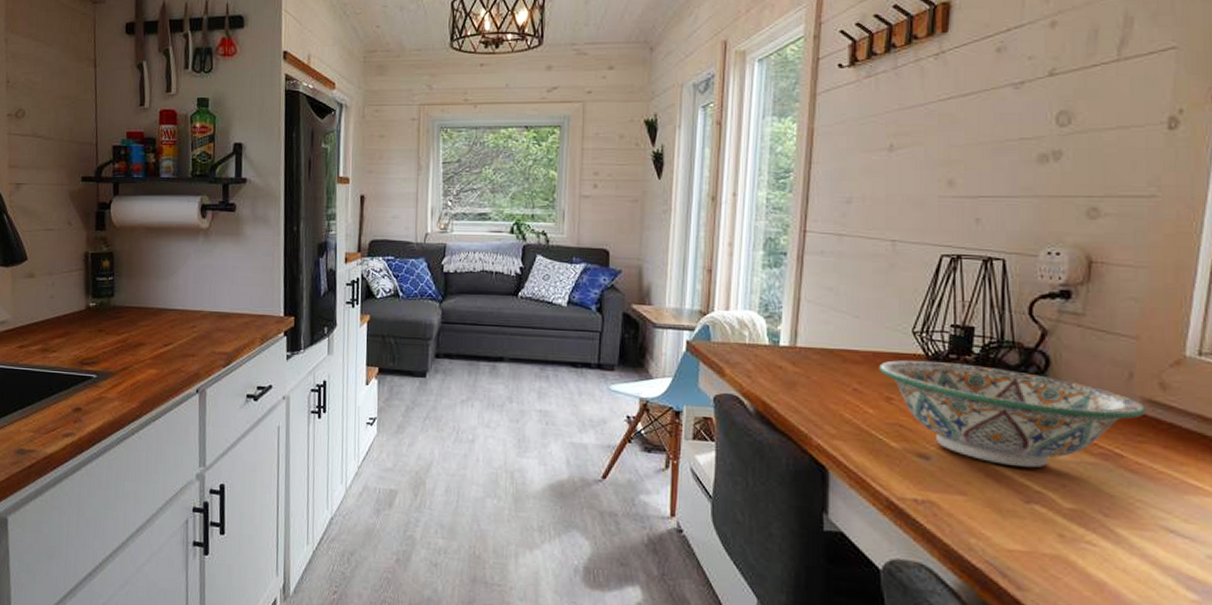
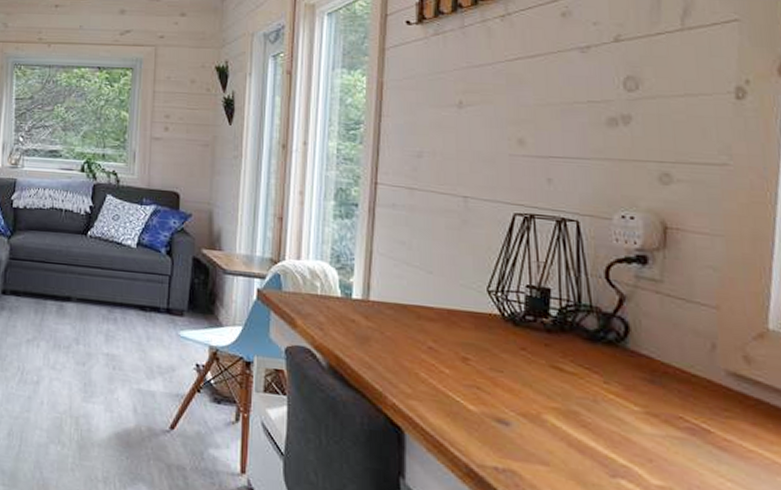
decorative bowl: present [879,359,1146,468] -> none [454,319,732,440]

